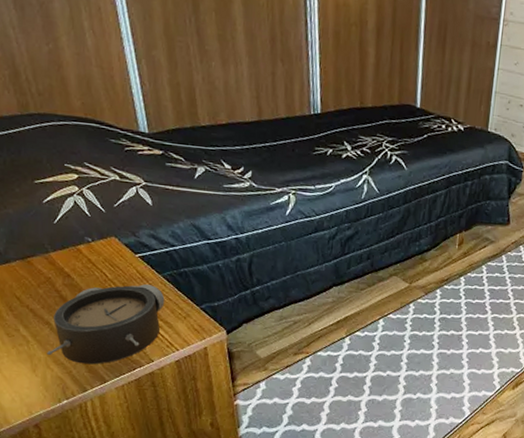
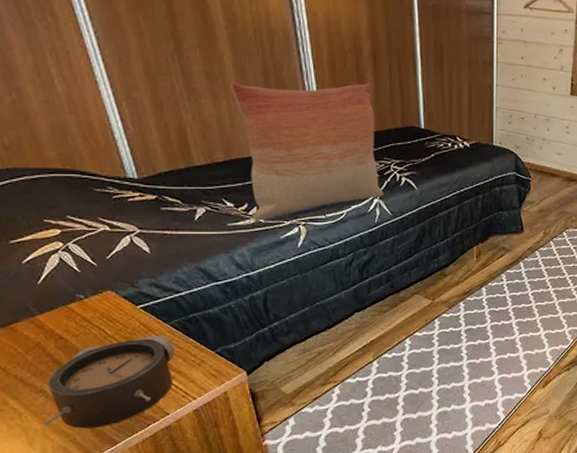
pillow: none [240,47,376,186] -> present [231,82,384,221]

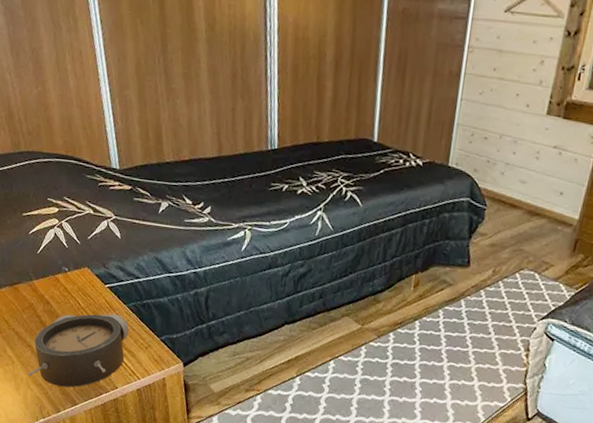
pillow: present [231,82,384,221] -> none [203,85,333,221]

